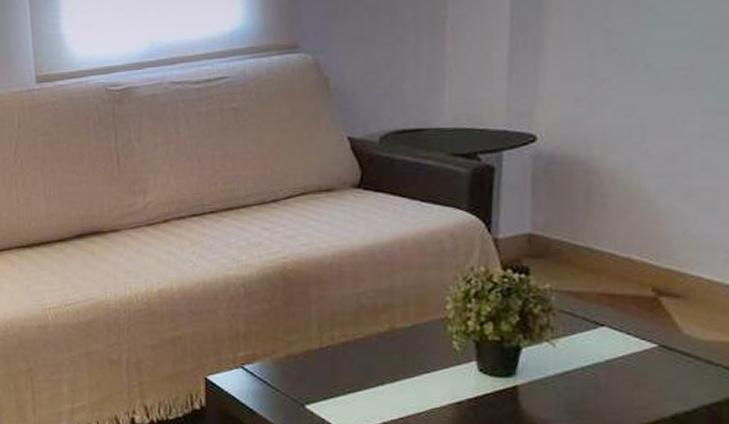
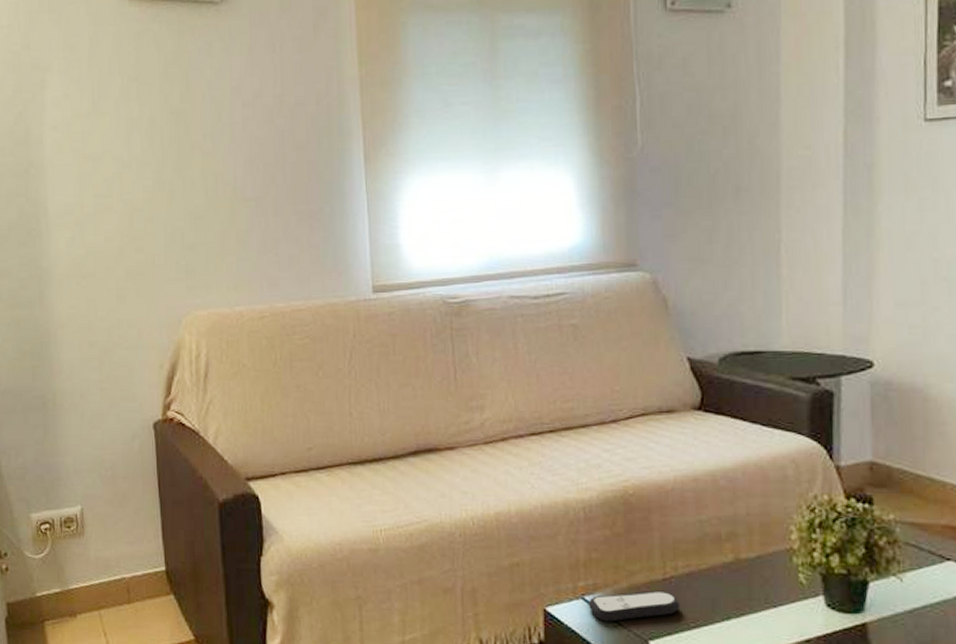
remote control: none [248,359,335,388] -> present [589,590,679,622]

